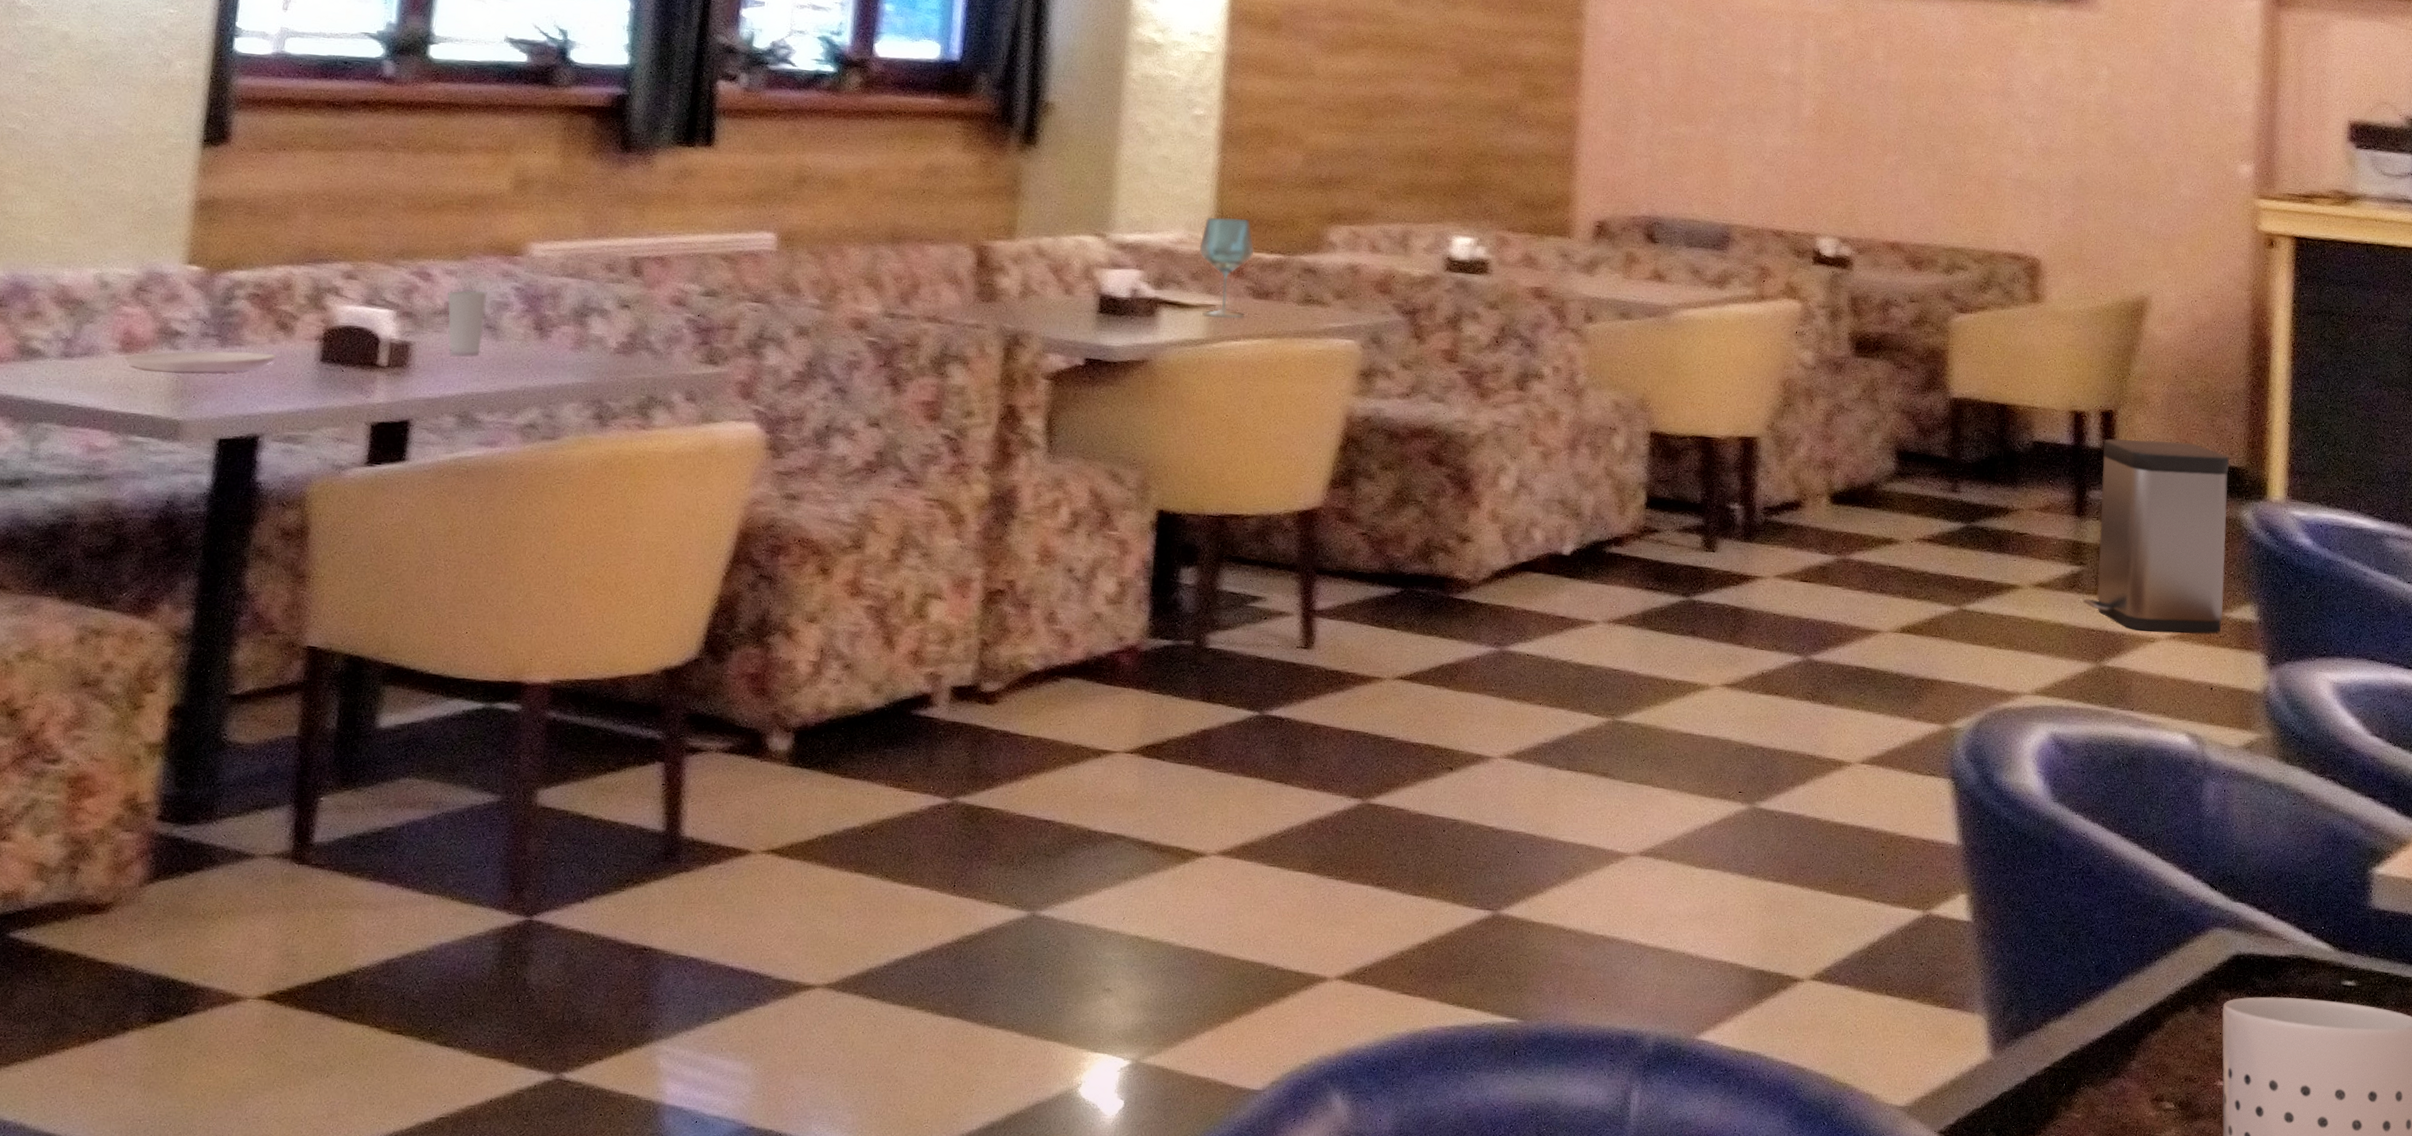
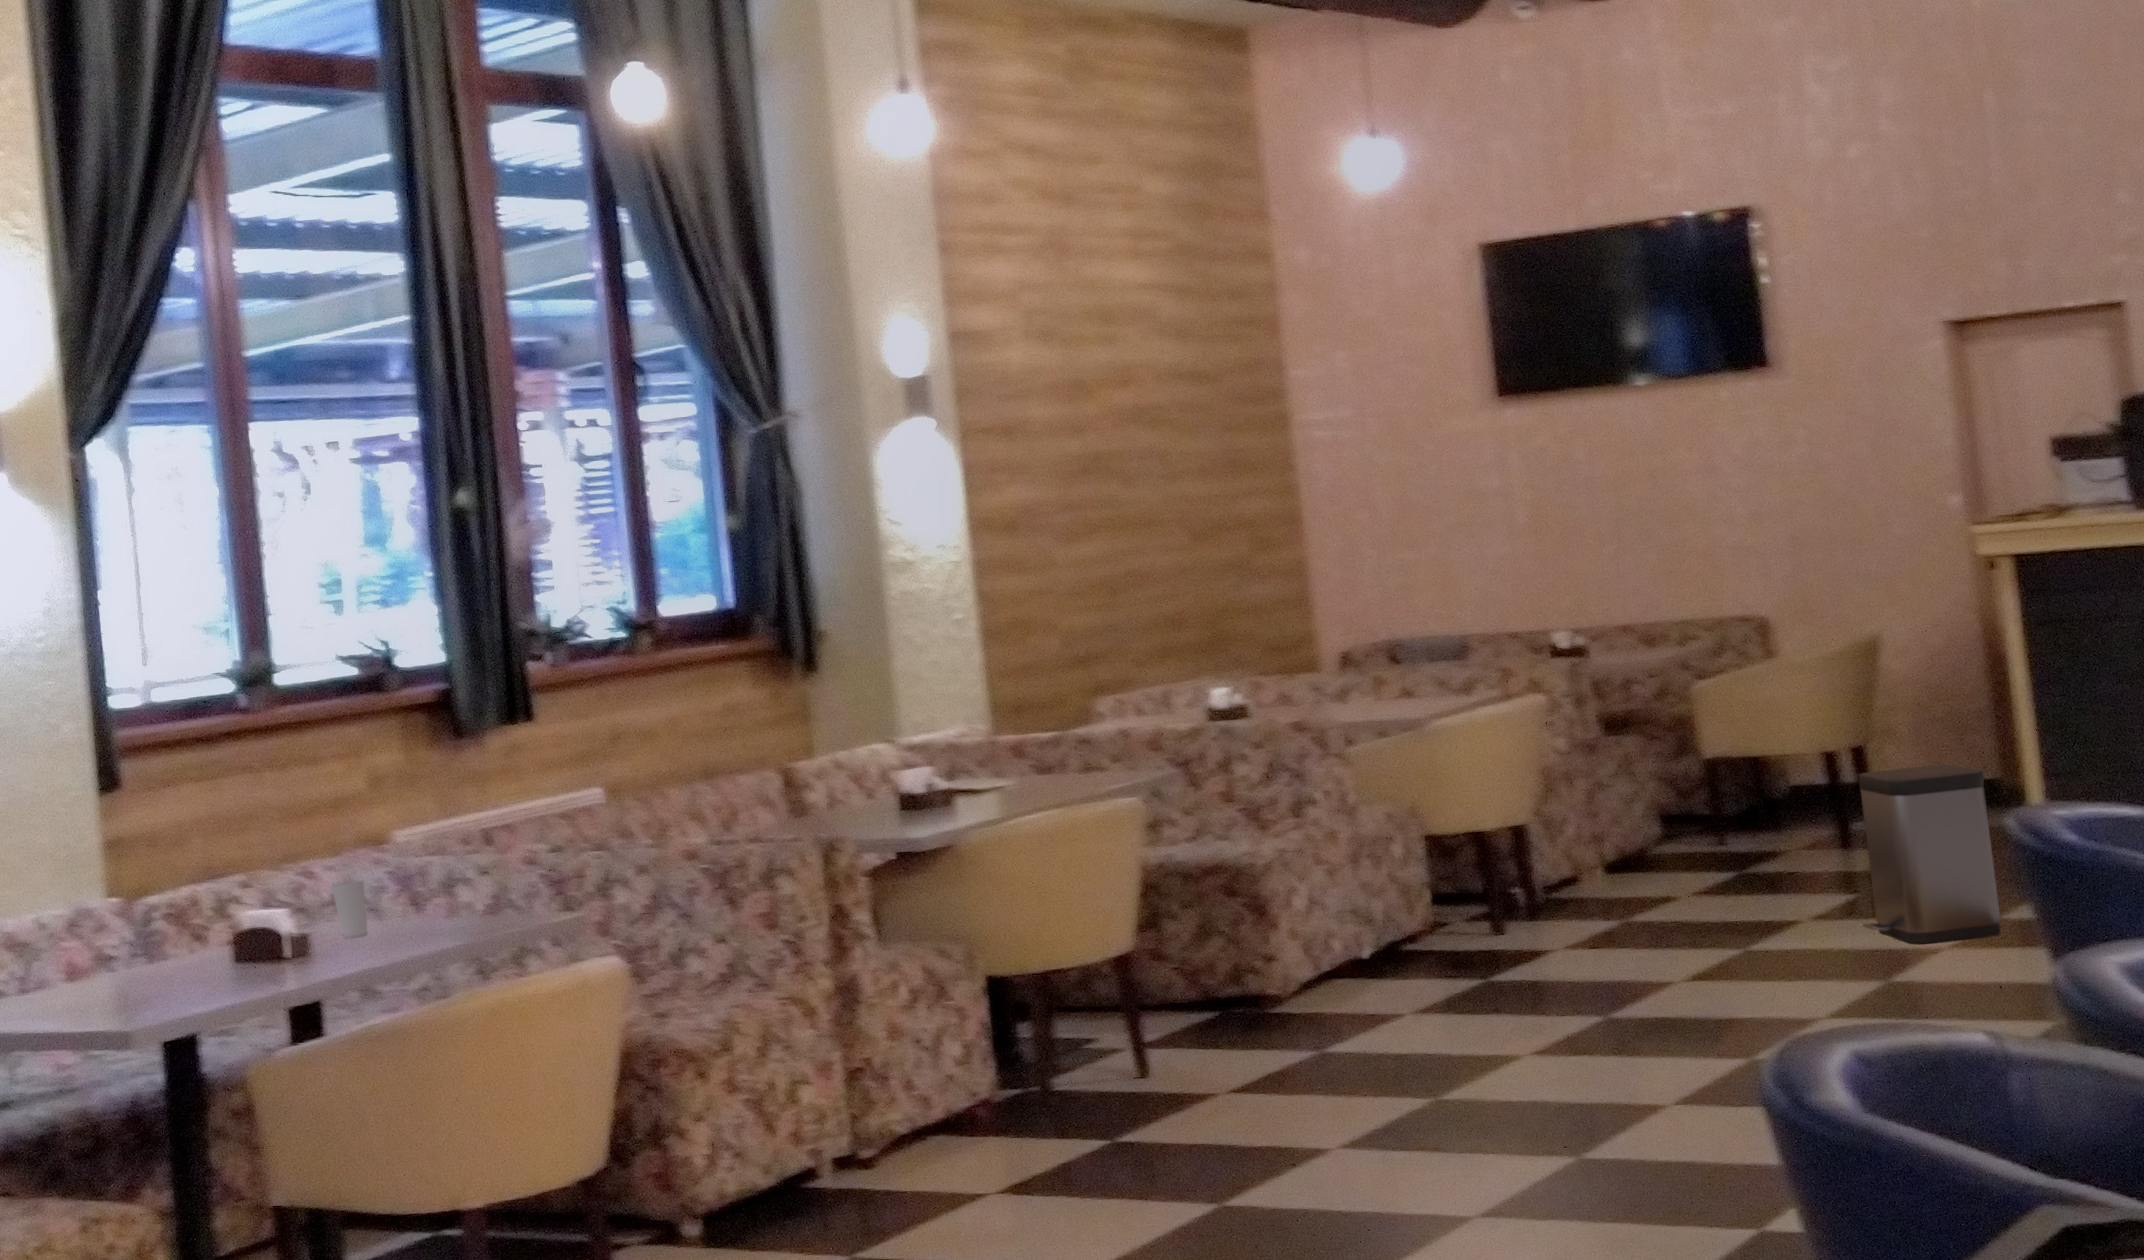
plate: present [124,350,277,374] -> none [71,962,198,995]
wine glass: present [1199,217,1254,319] -> none [980,705,1033,798]

